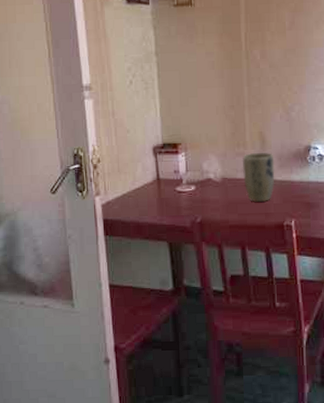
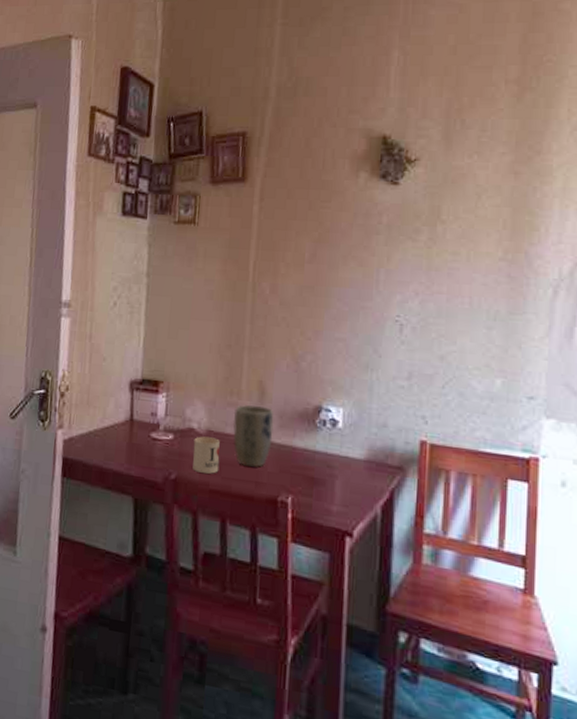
mug: none [212,183,235,213] -> present [193,436,220,474]

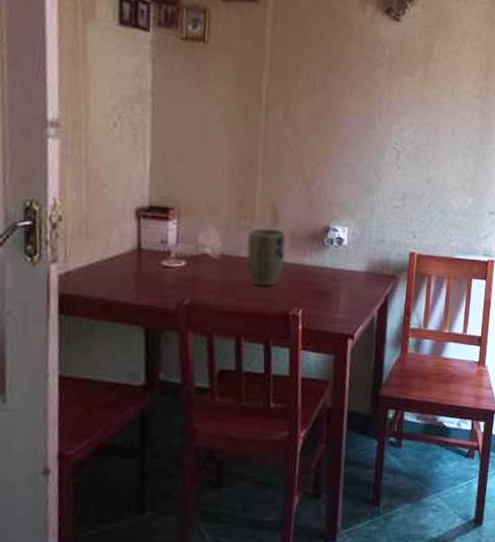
mug: present [193,436,220,474] -> none [207,261,234,296]

